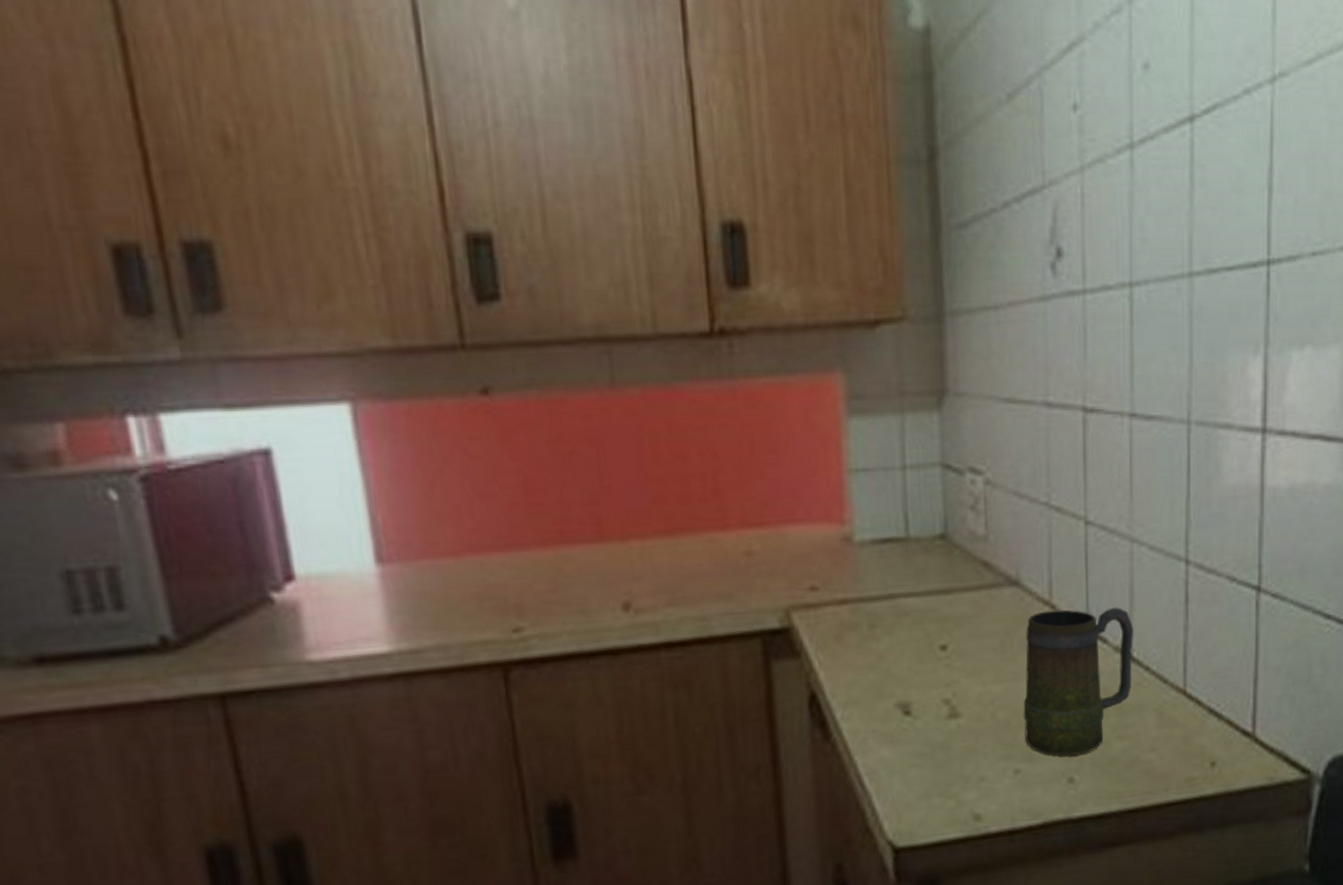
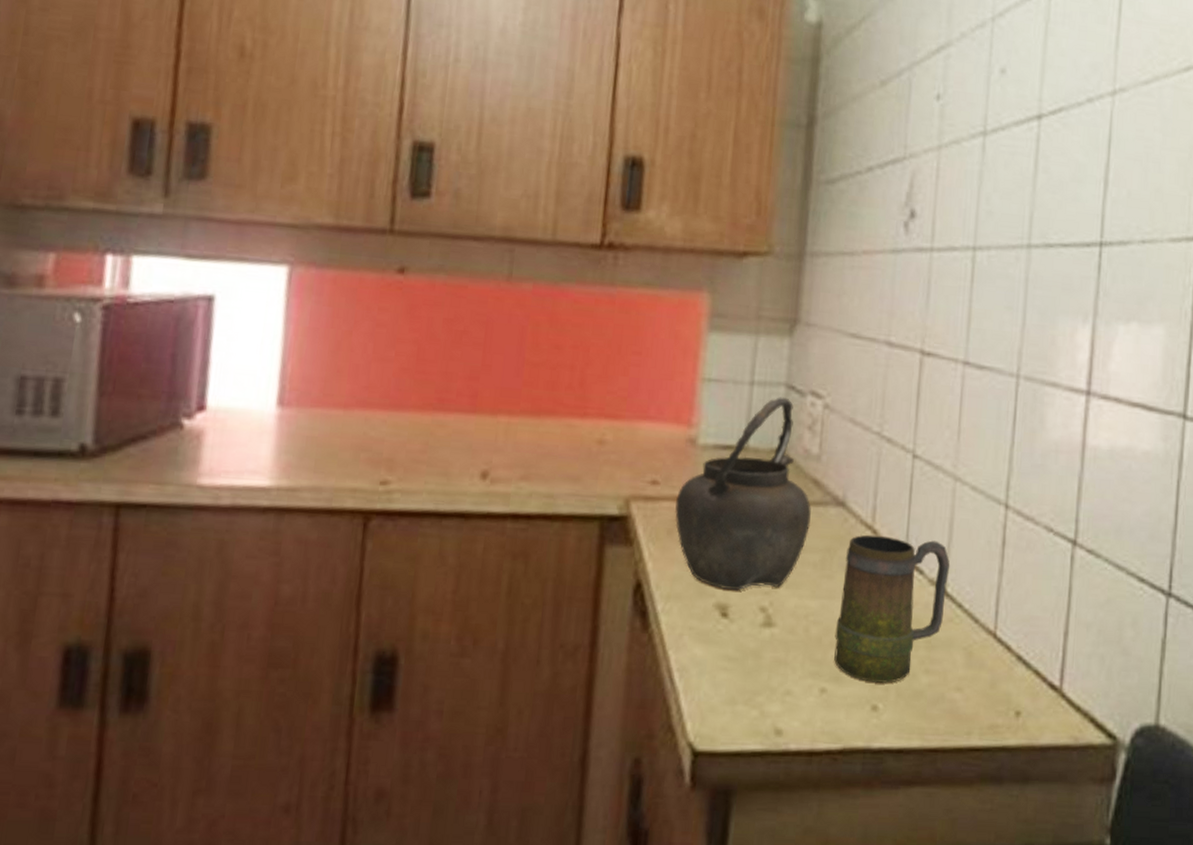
kettle: none [839,478,985,688] -> present [675,397,811,591]

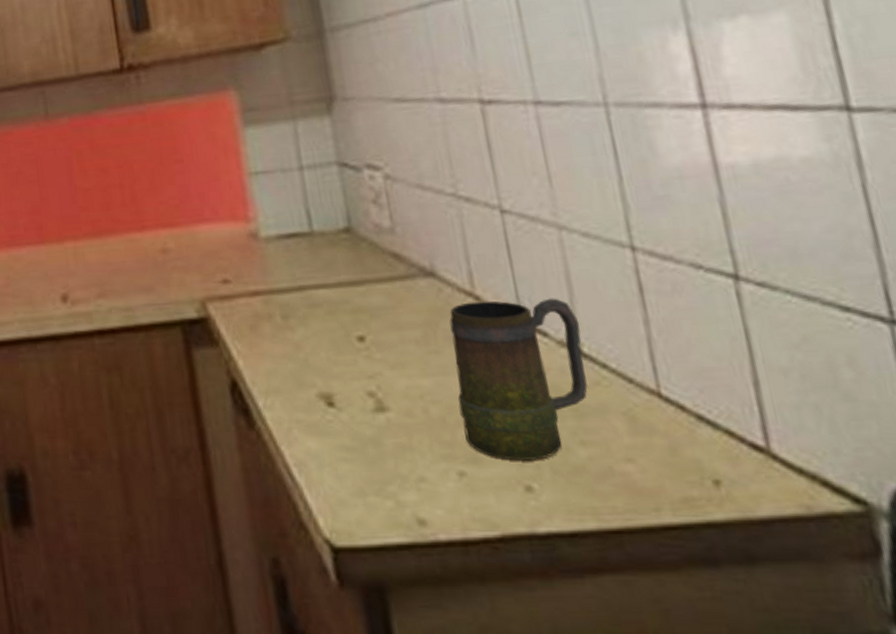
kettle: present [675,397,811,591] -> none [251,176,402,379]

